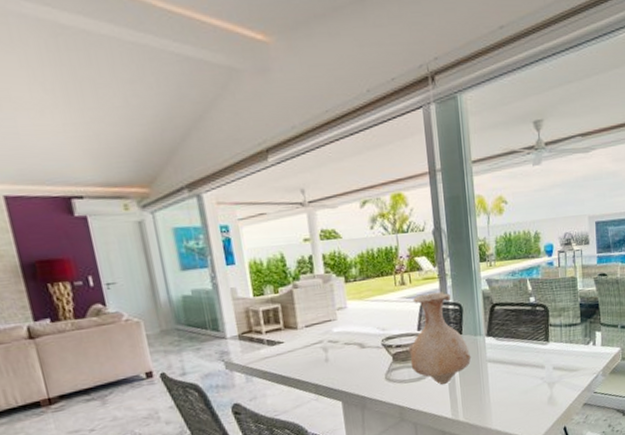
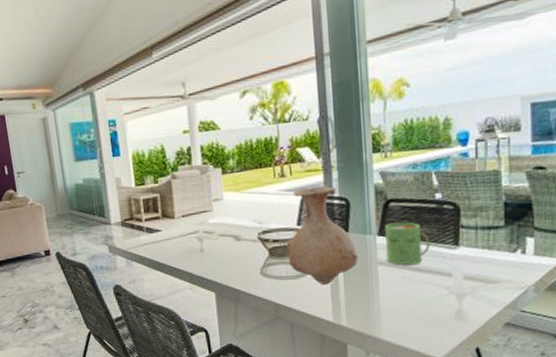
mug: none [492,323,528,362] -> present [385,221,431,265]

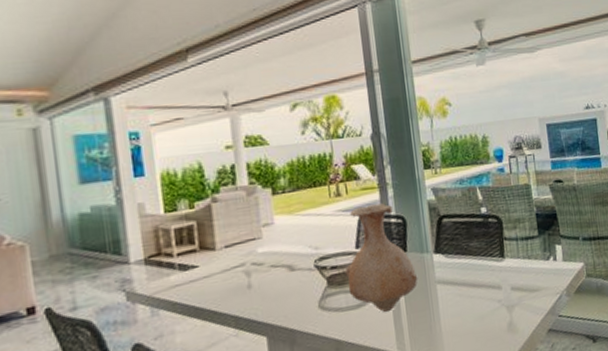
mug: present [385,221,431,265] -> none [440,237,481,283]

